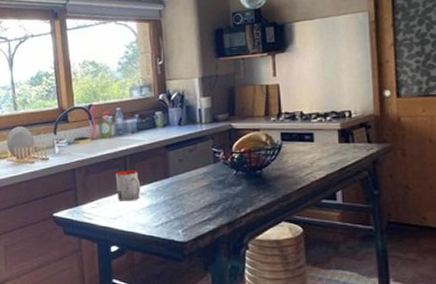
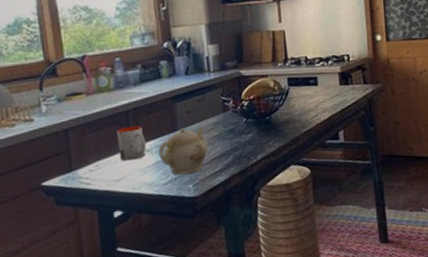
teapot: none [151,175,198,220] -> present [158,126,208,175]

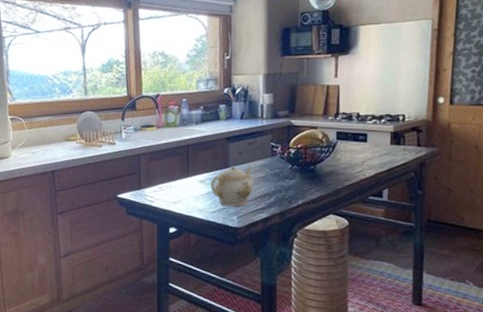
mug: present [117,125,147,161] -> none [178,158,201,188]

